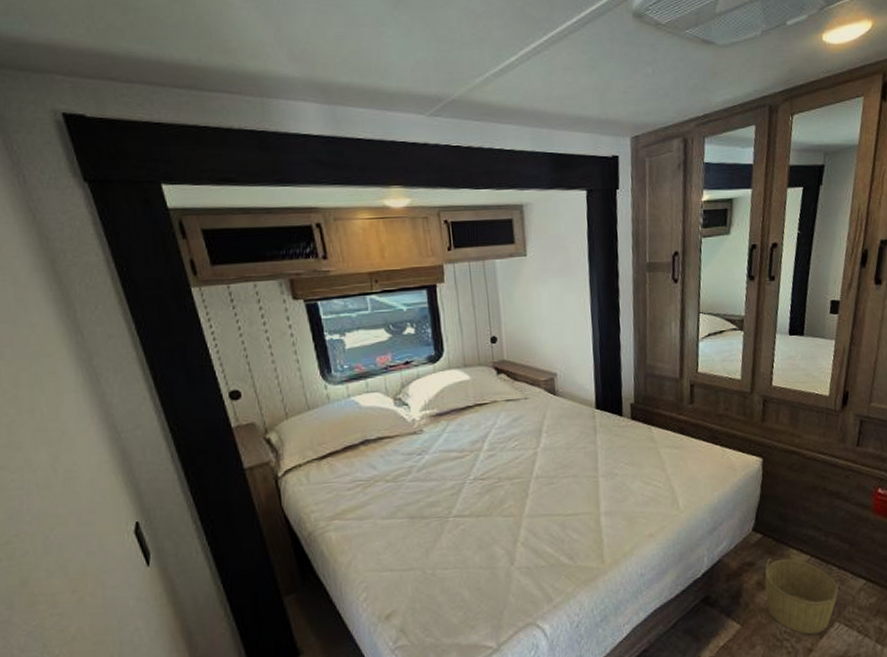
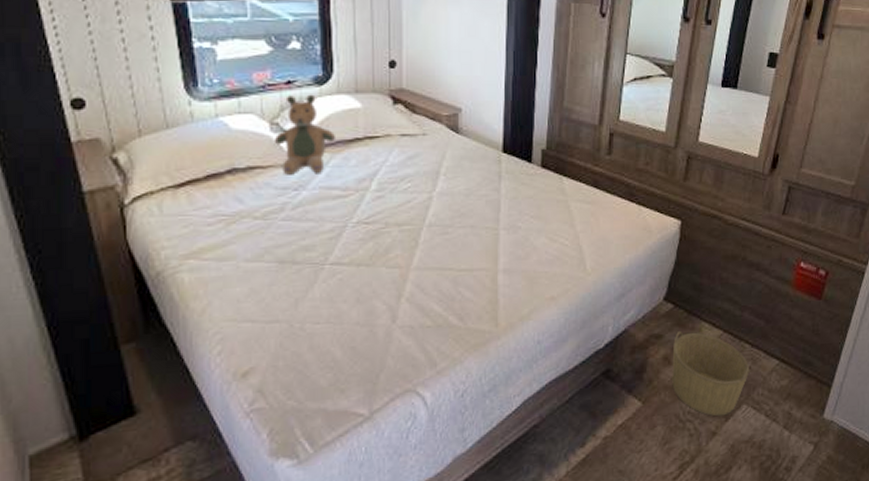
teddy bear: none [398,371,451,442] -> present [274,94,337,175]

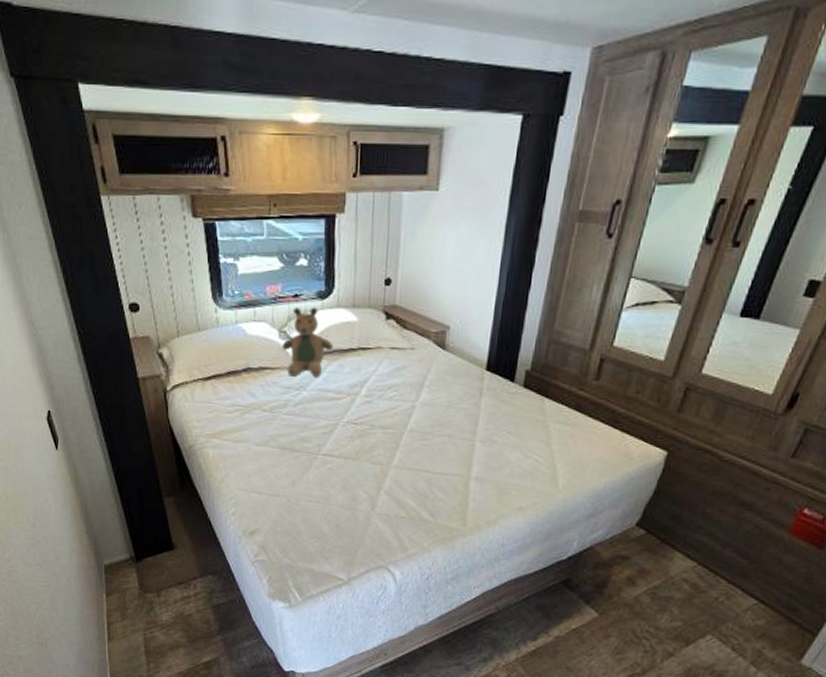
basket: present [672,330,750,417] -> none [632,556,722,641]

